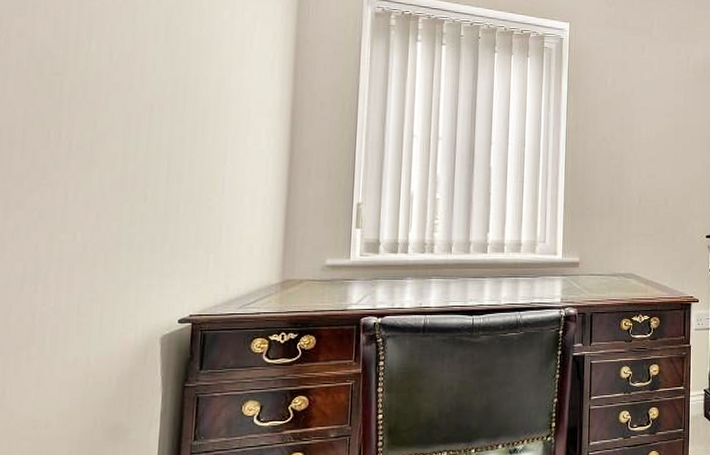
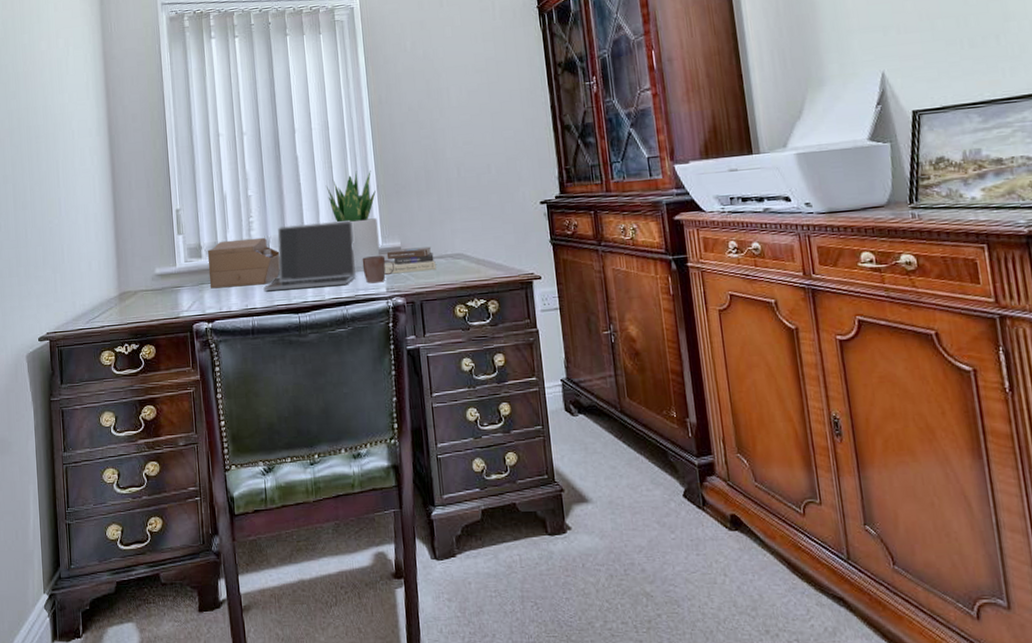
sewing box: none [384,239,461,285] -> present [207,237,280,289]
laptop: none [440,232,536,292] -> present [263,220,356,291]
planter: none [515,188,562,282] -> present [325,171,380,273]
mug: none [541,268,572,293] -> present [362,256,395,284]
books: none [561,264,609,286] -> present [384,246,436,274]

